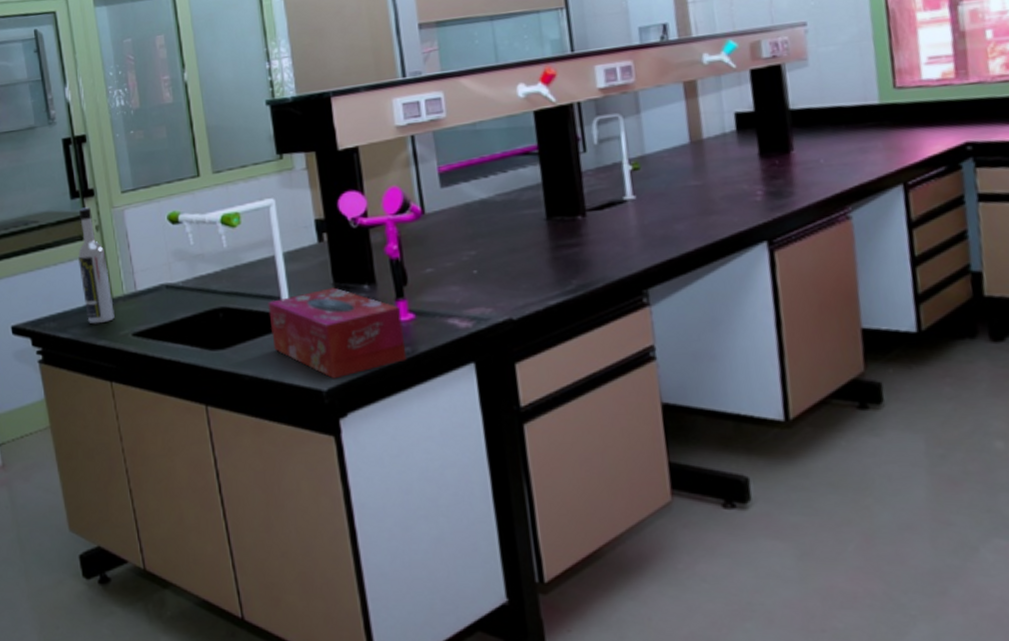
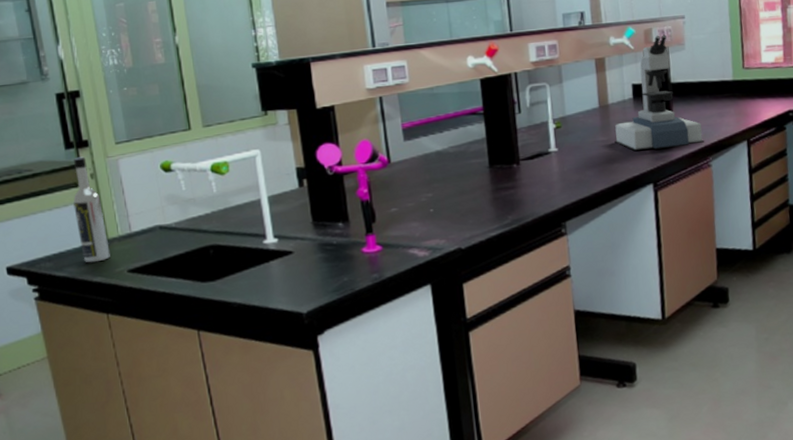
tissue box: present [268,287,407,379] -> none [254,225,375,303]
microscope: none [712,48,841,199] -> present [614,34,705,152]

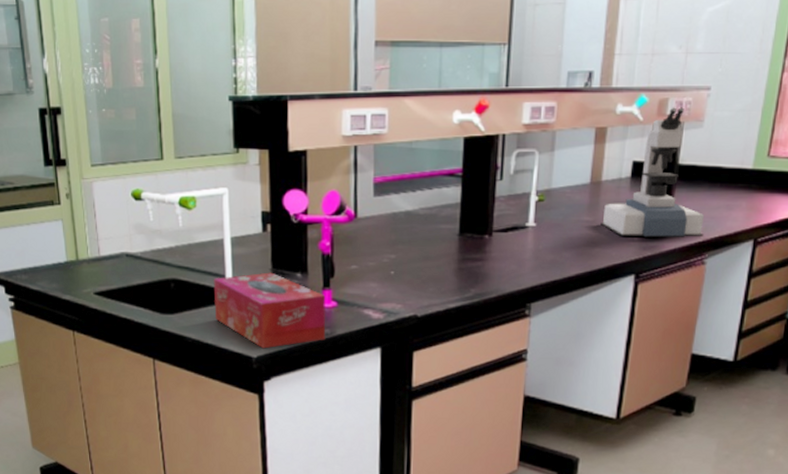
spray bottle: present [73,156,110,263] -> none [49,175,79,281]
tissue box: none [254,225,375,303] -> present [213,272,326,349]

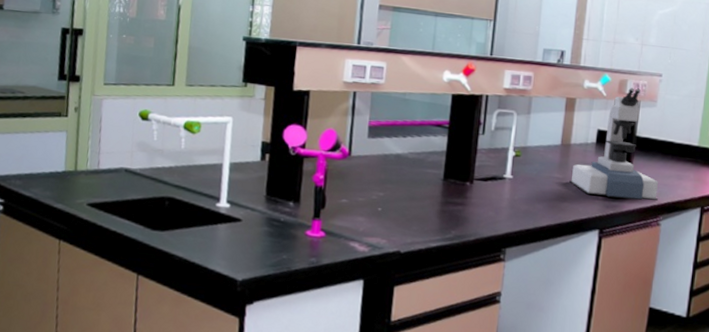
tissue box: present [213,272,326,349] -> none [205,198,315,273]

